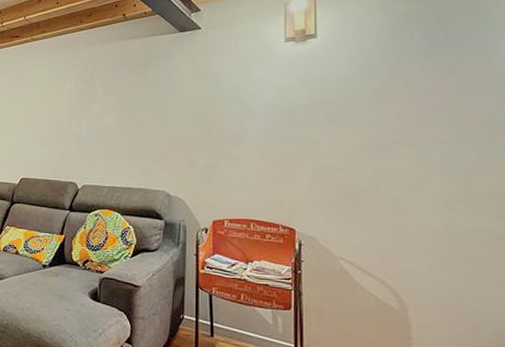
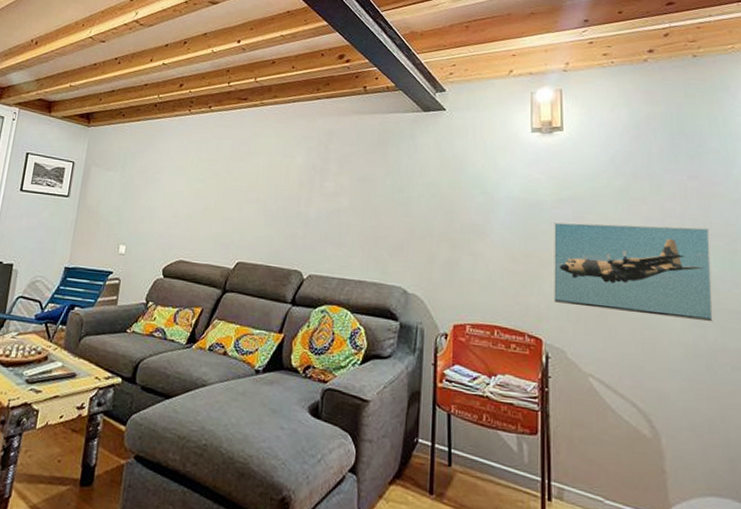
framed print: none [306,118,465,207] -> present [554,222,713,322]

